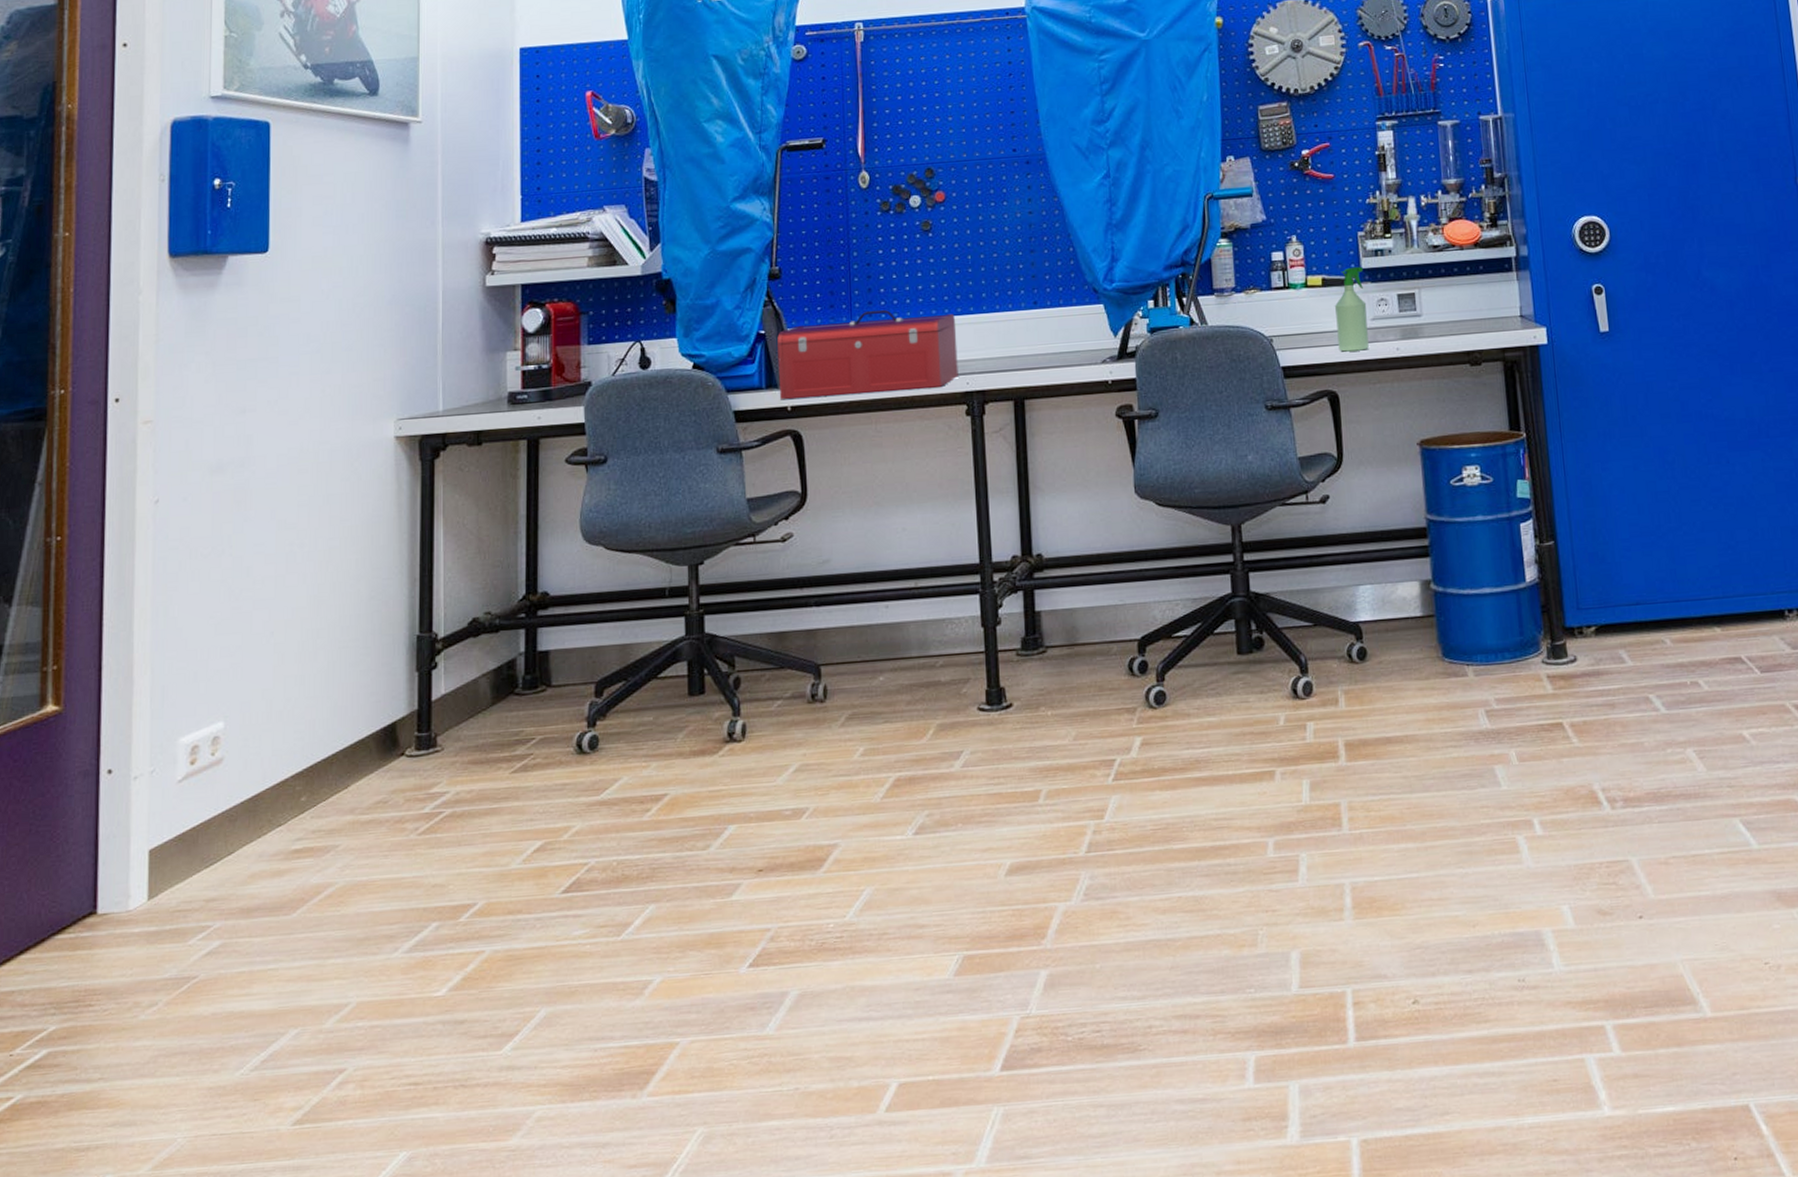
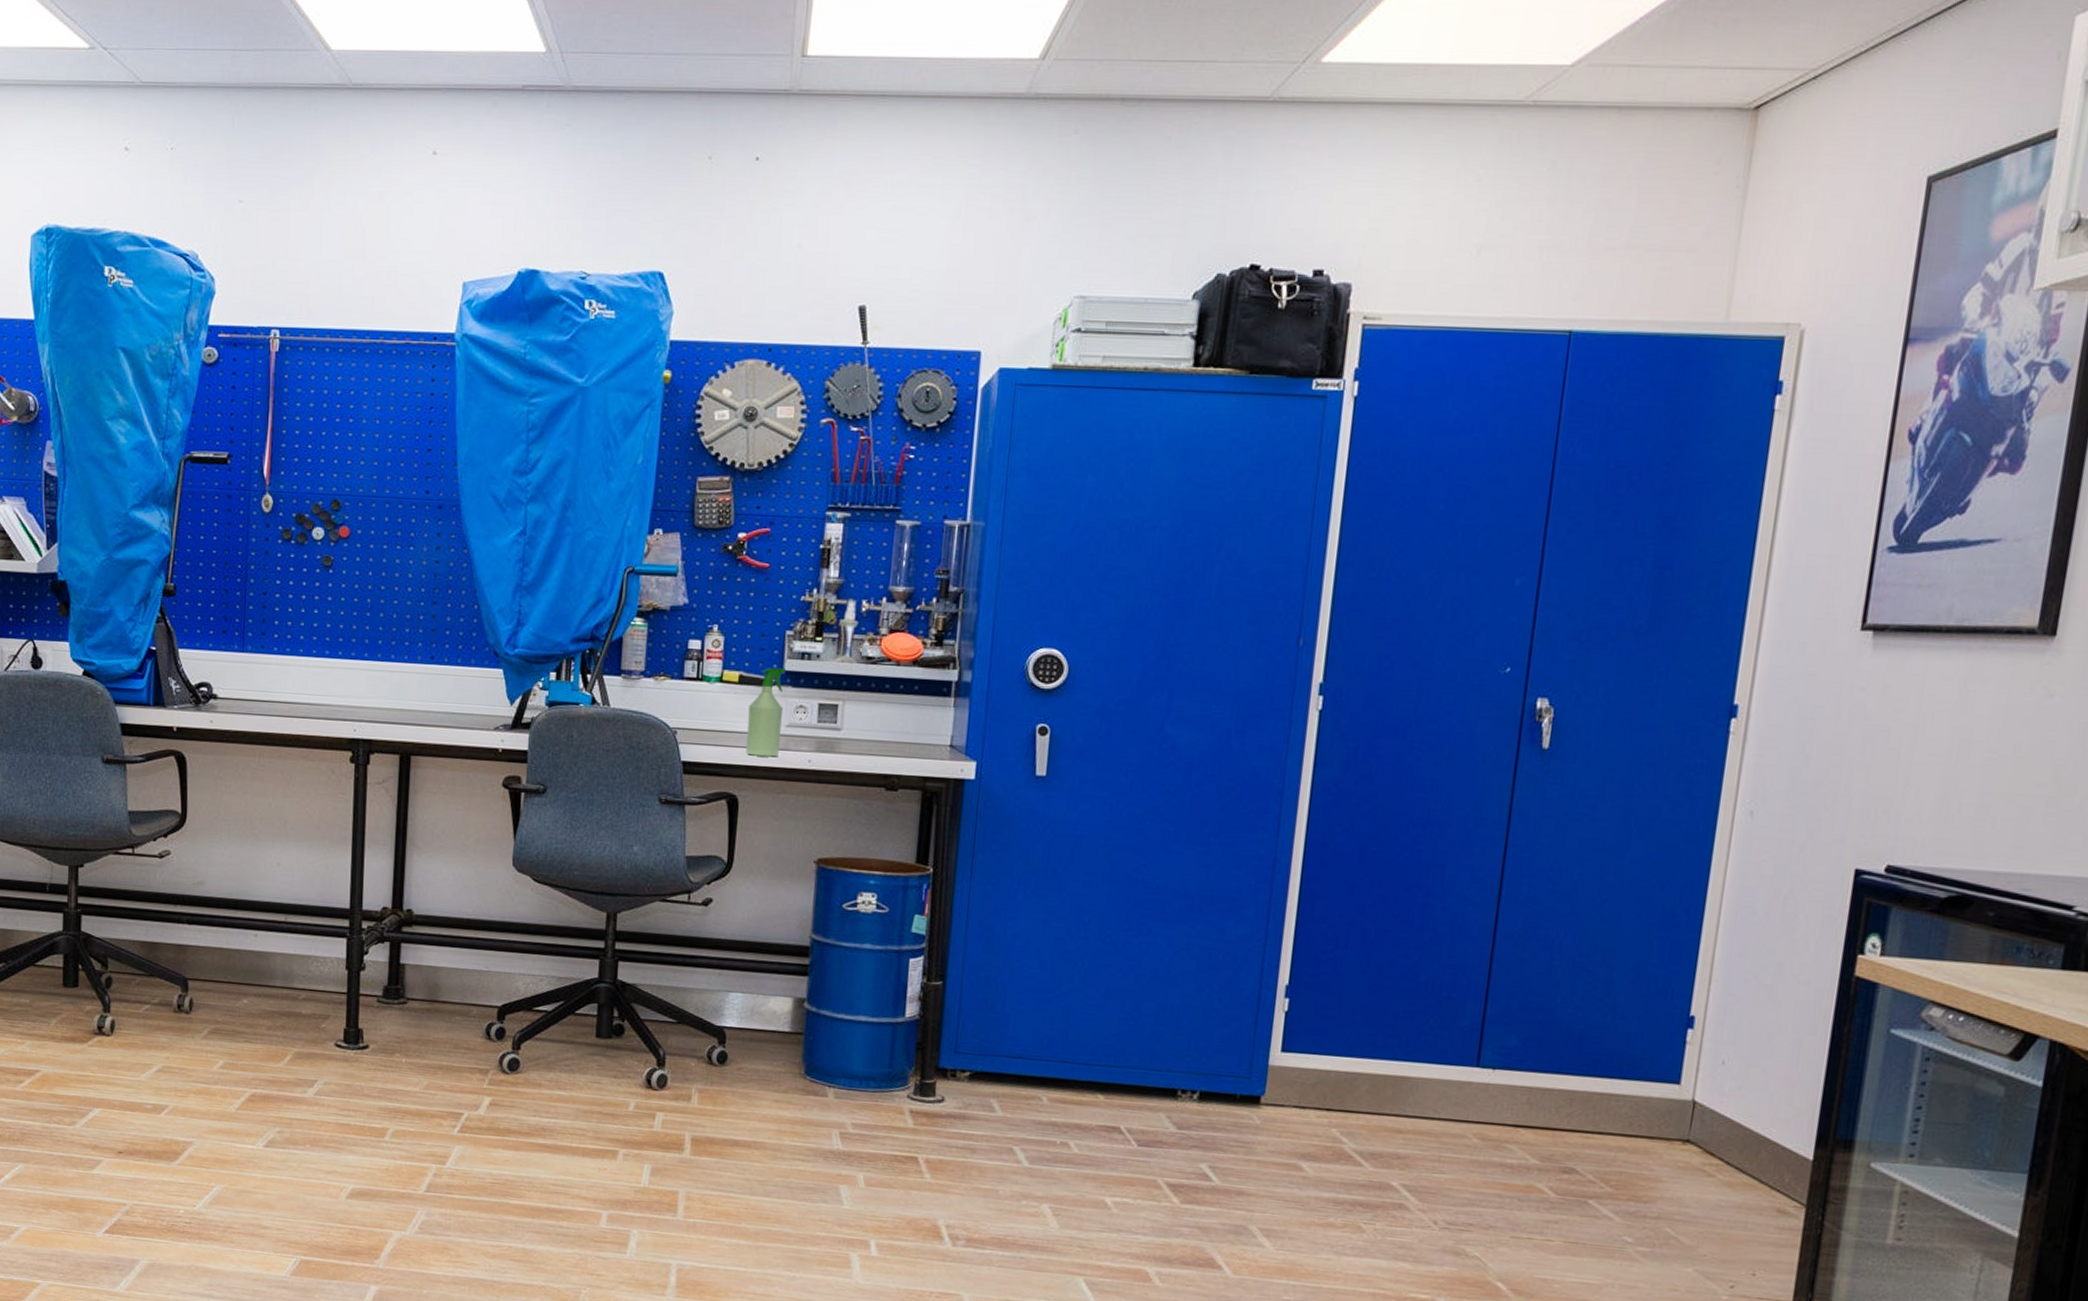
toolbox: present [777,310,958,400] -> none [166,642,349,730]

